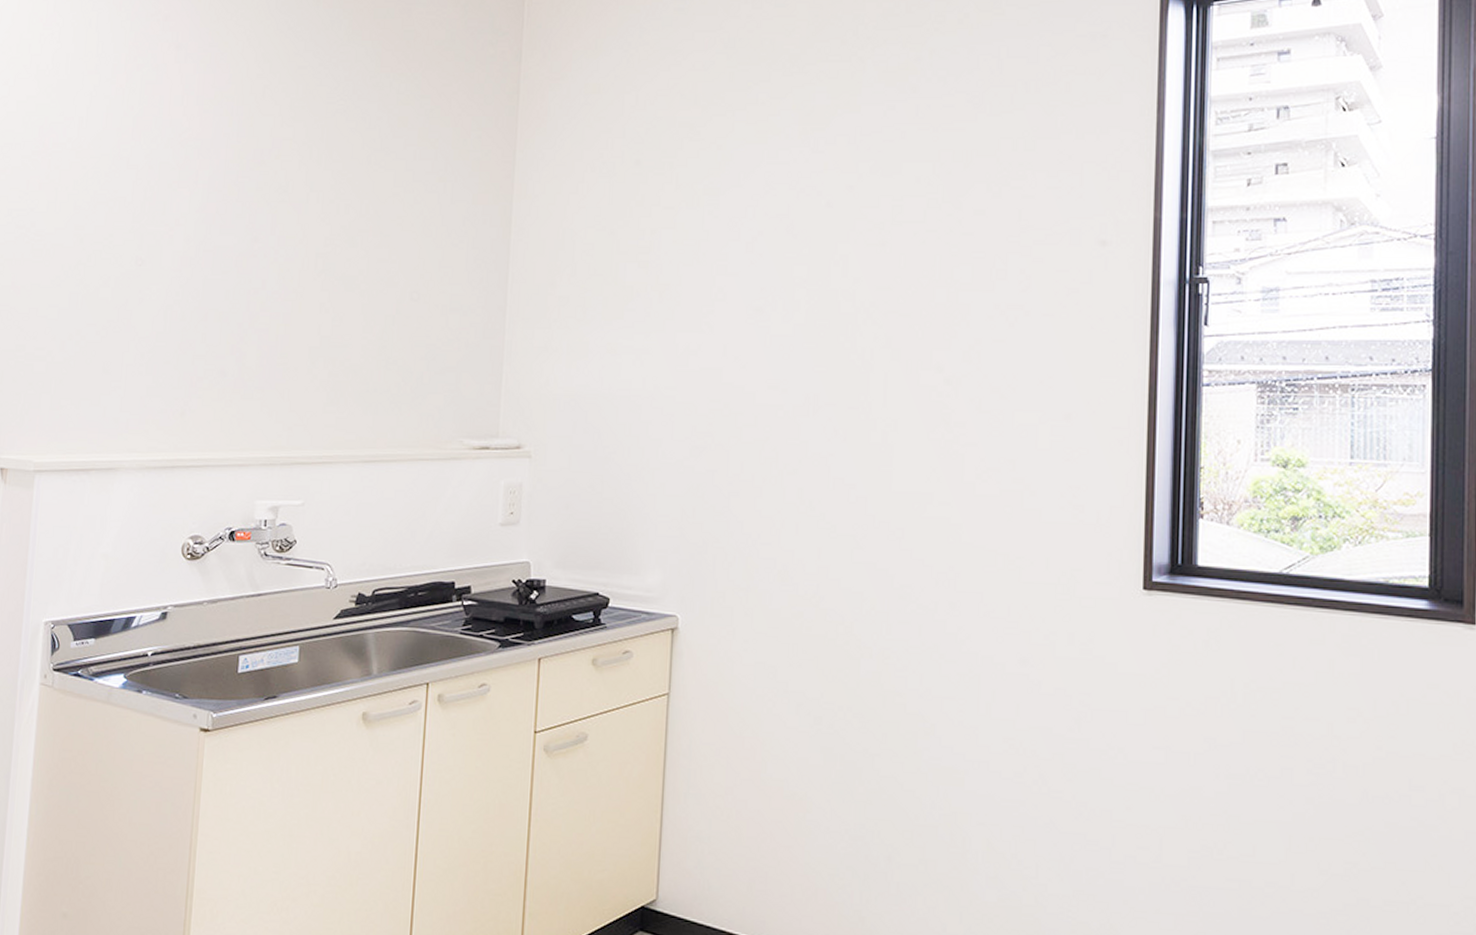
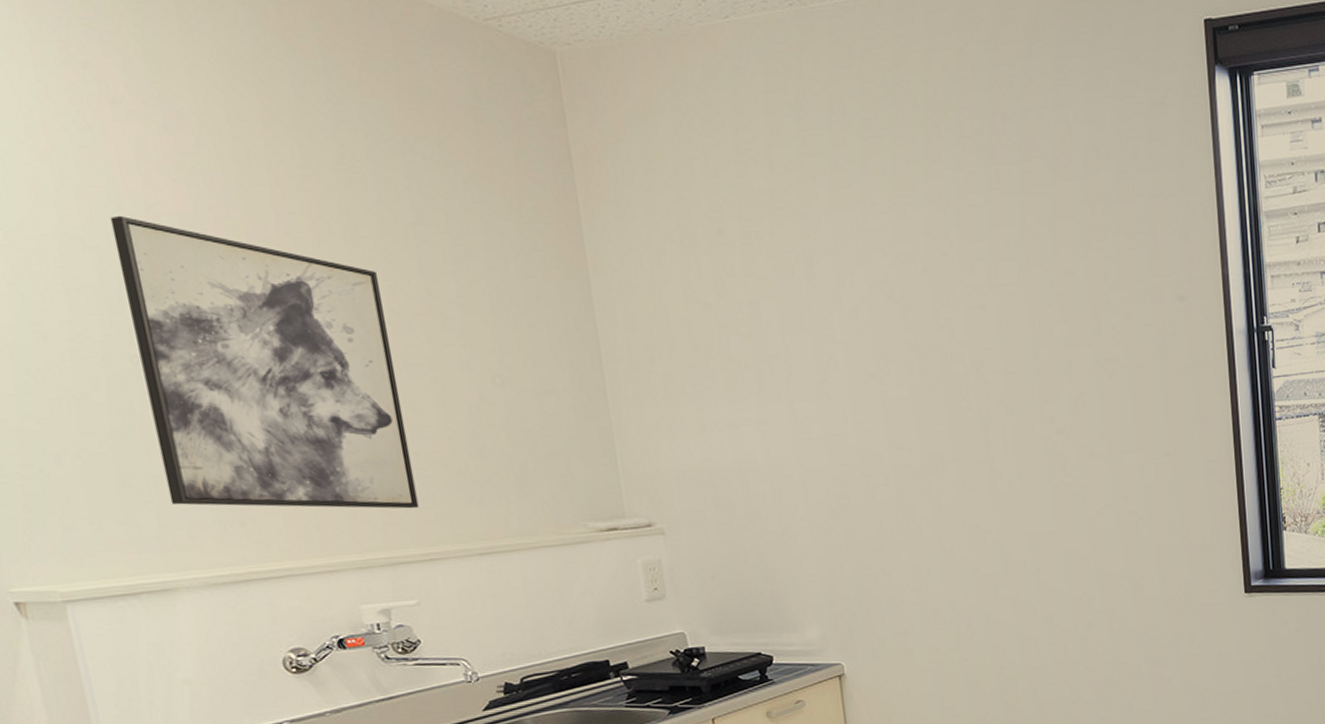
wall art: none [134,139,338,412] -> present [110,215,419,509]

